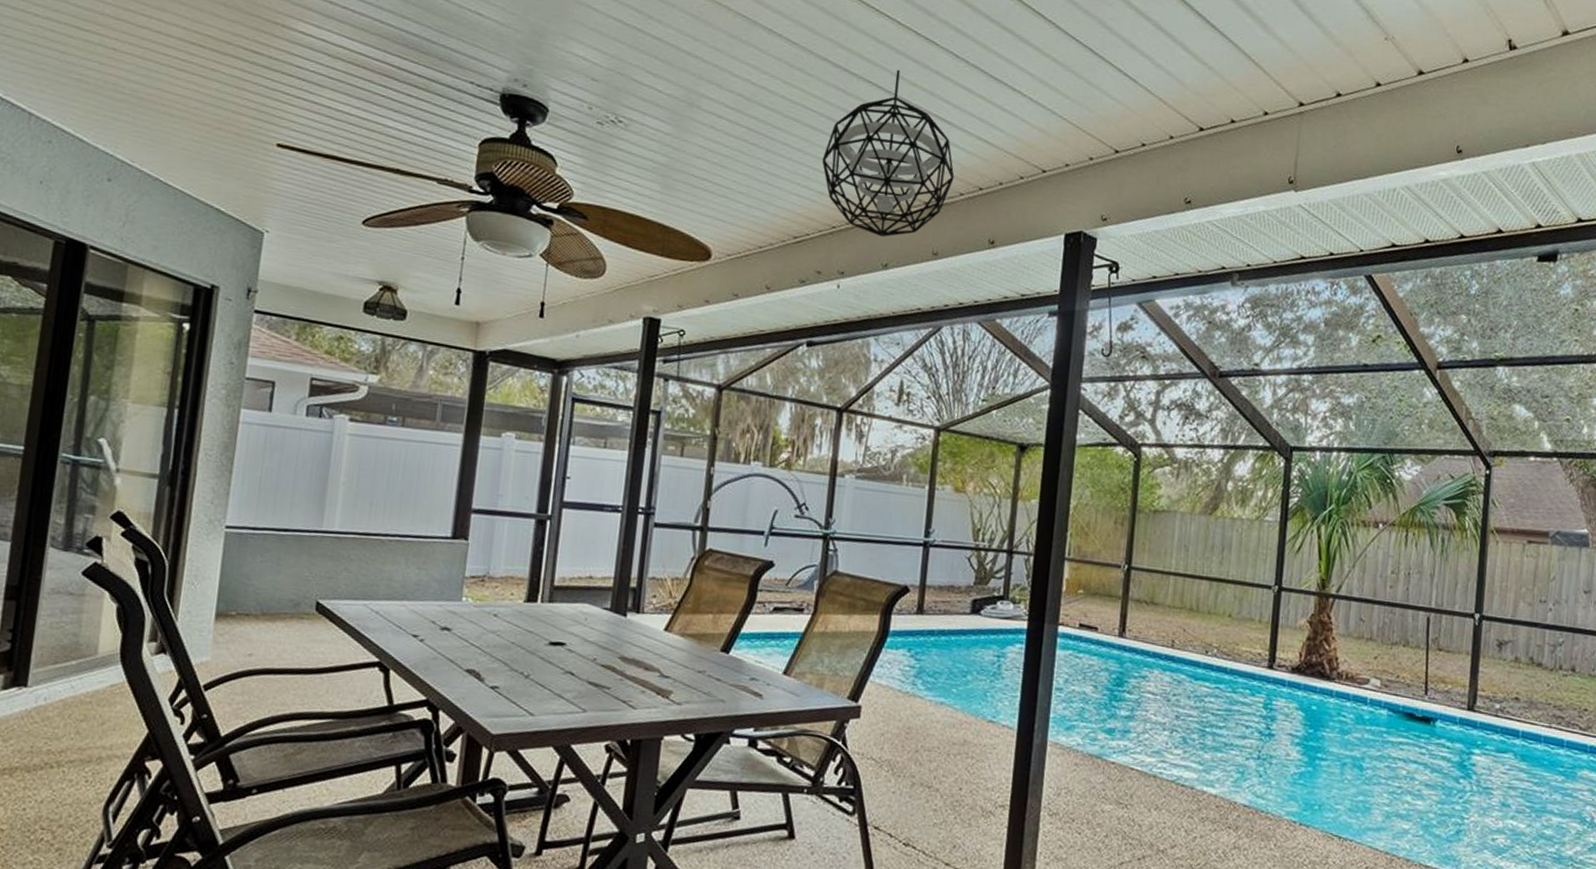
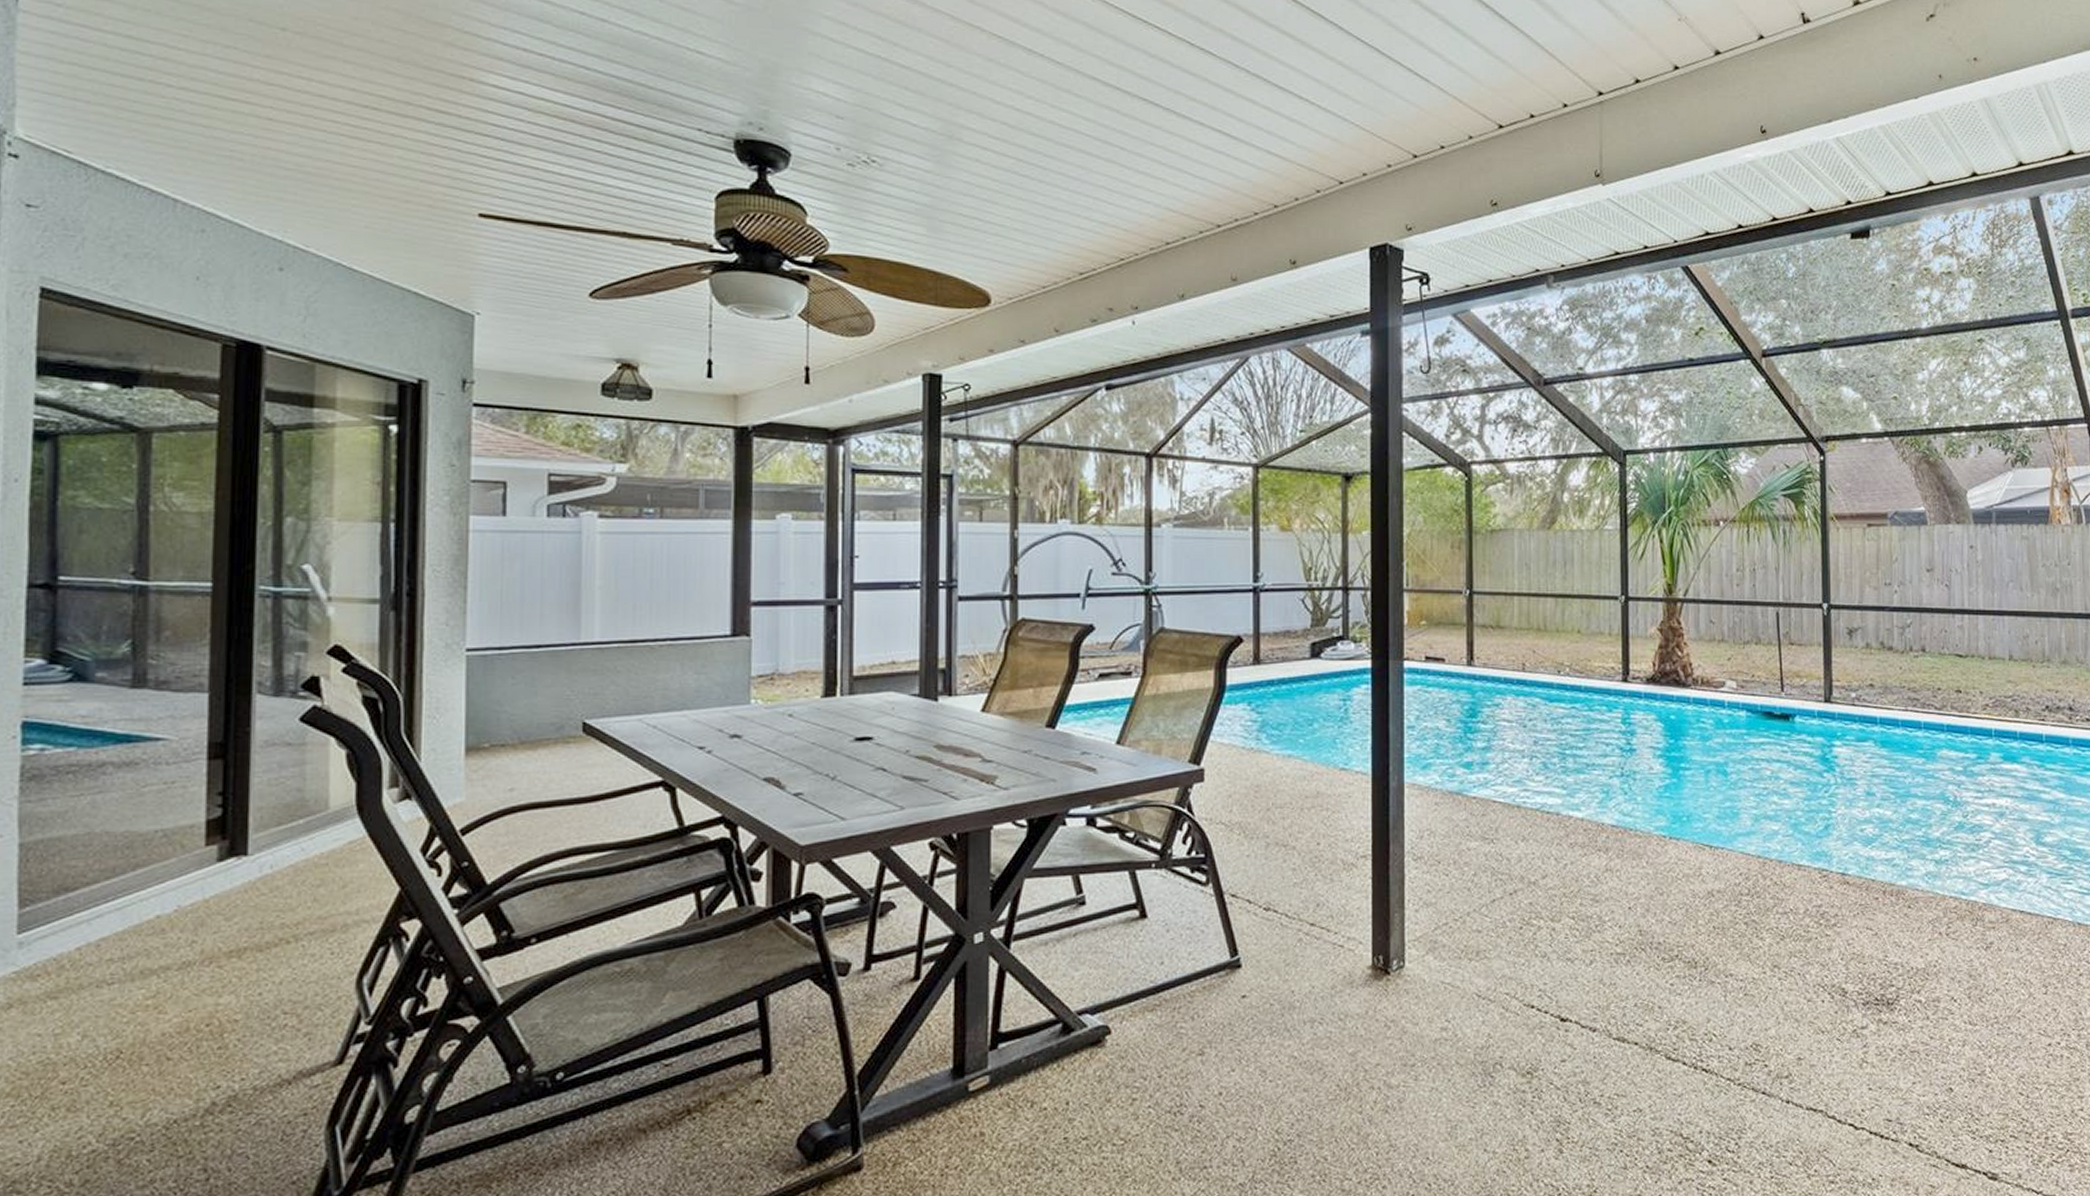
pendant light: present [821,69,955,237] -> none [1101,84,1246,266]

